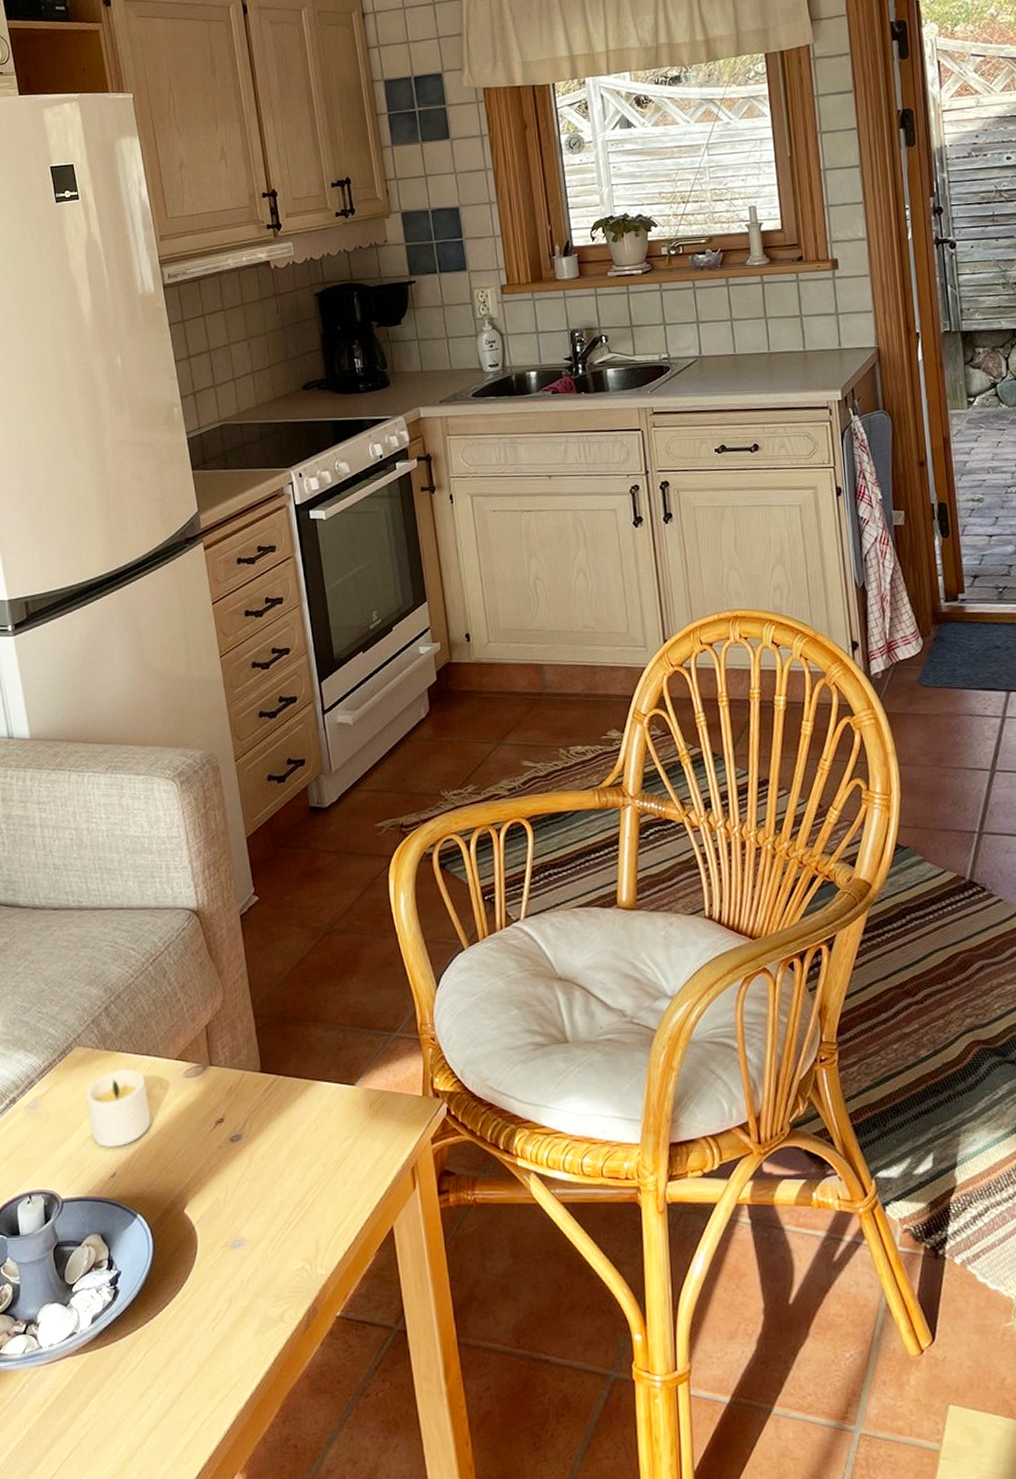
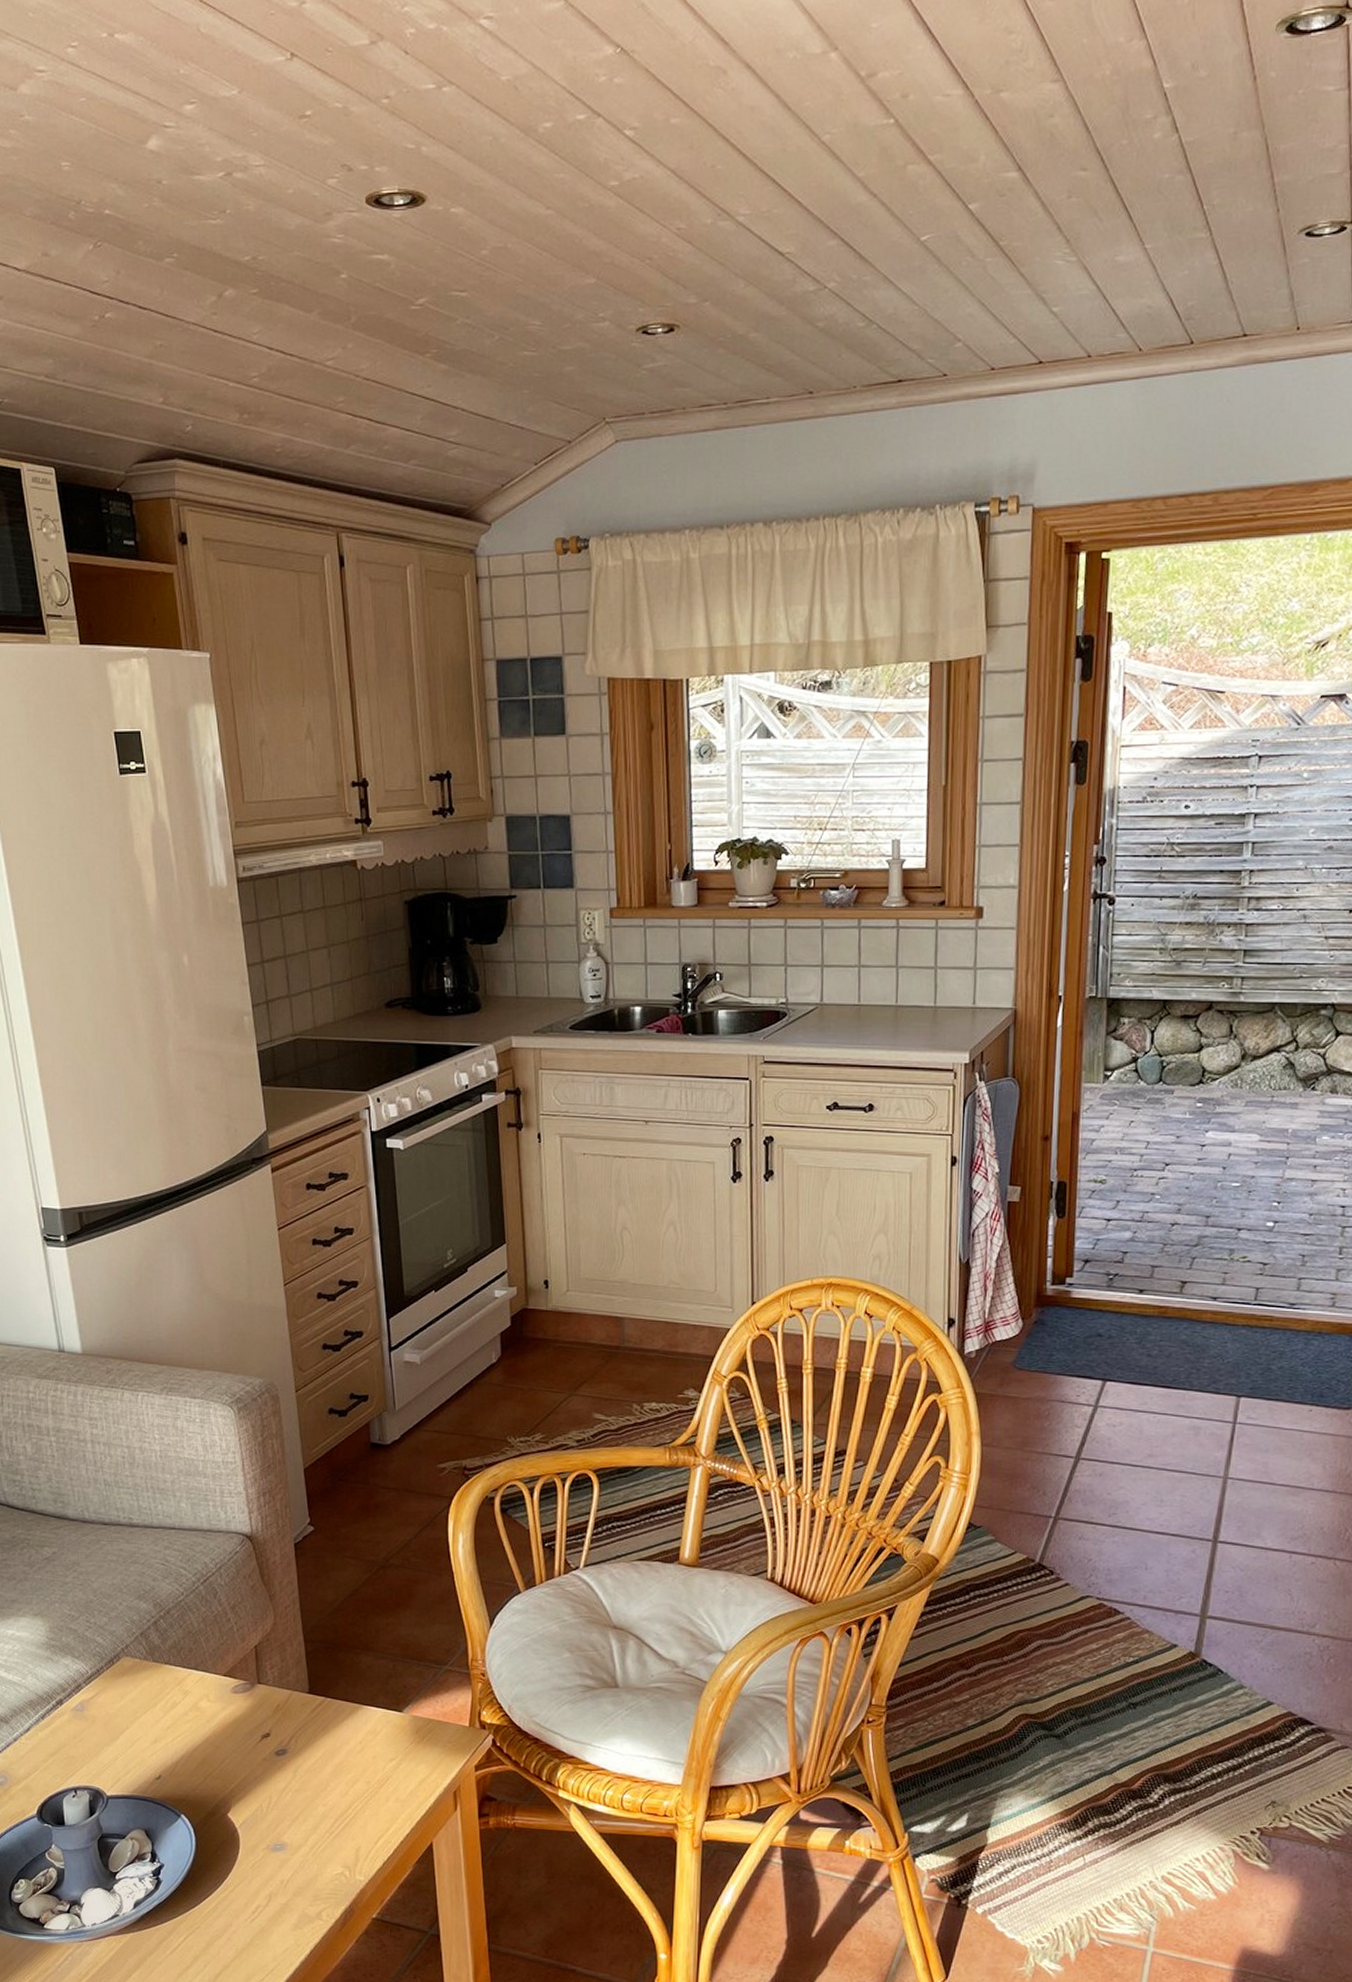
candle: present [86,1069,151,1147] -> none [133,1681,198,1752]

